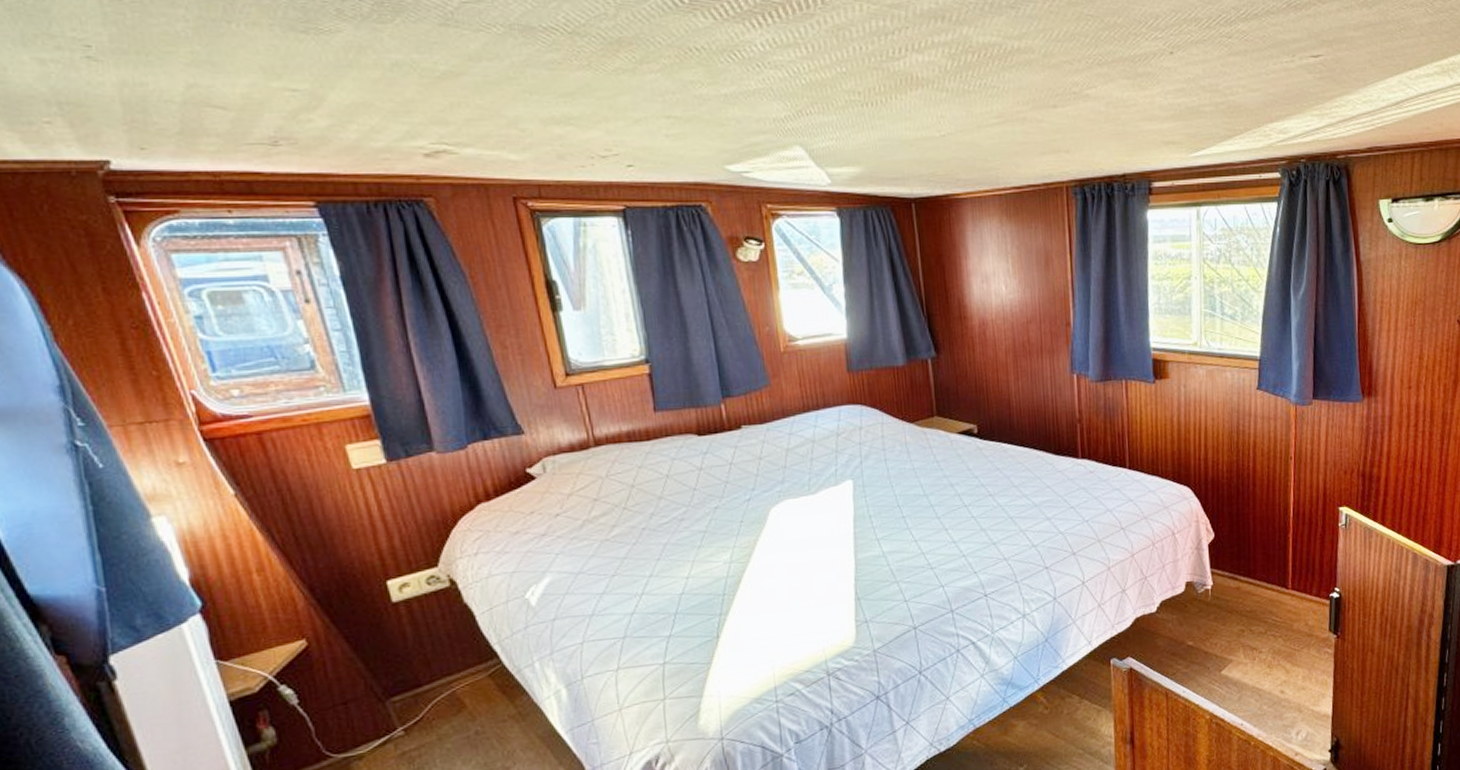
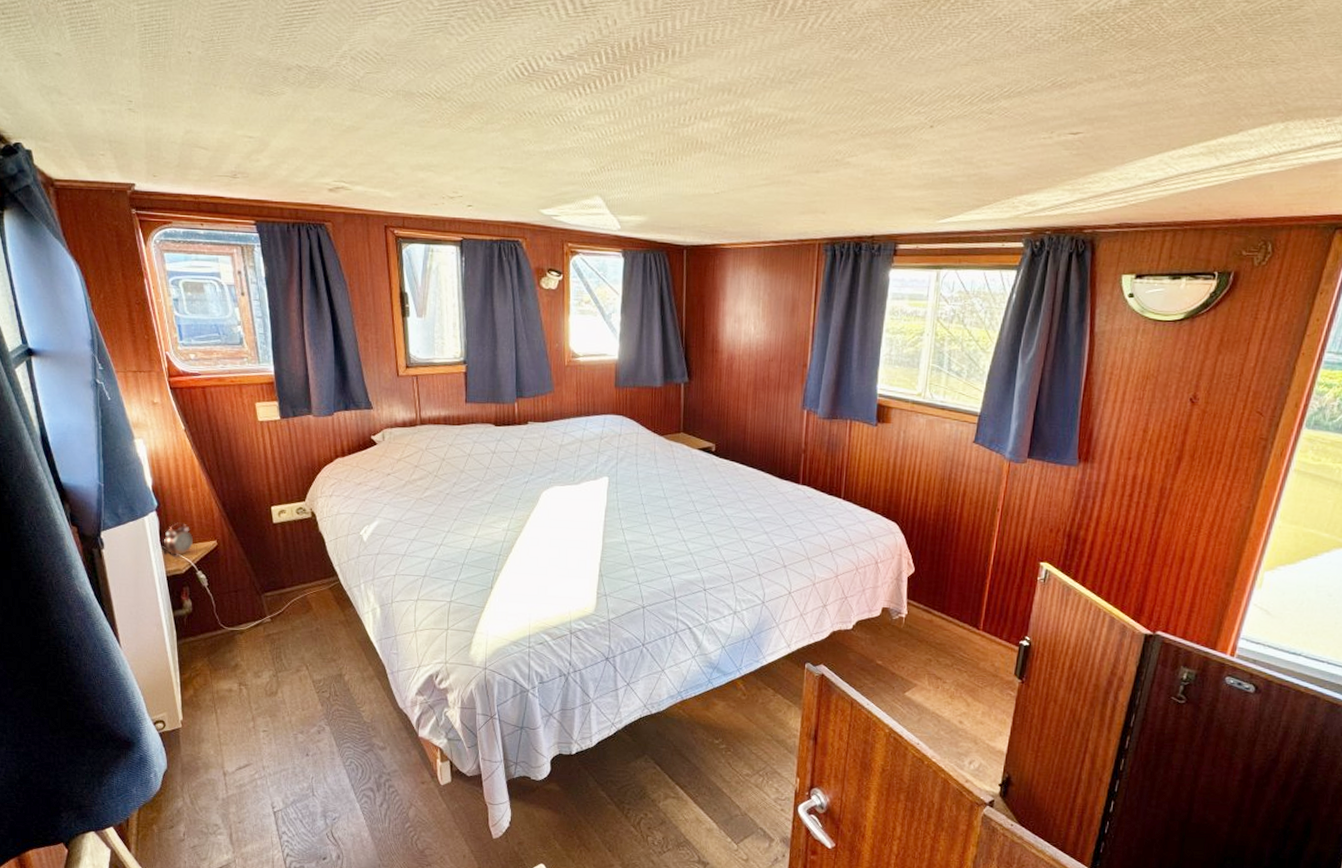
alarm clock: none [218,623,269,672] -> present [164,522,194,558]

